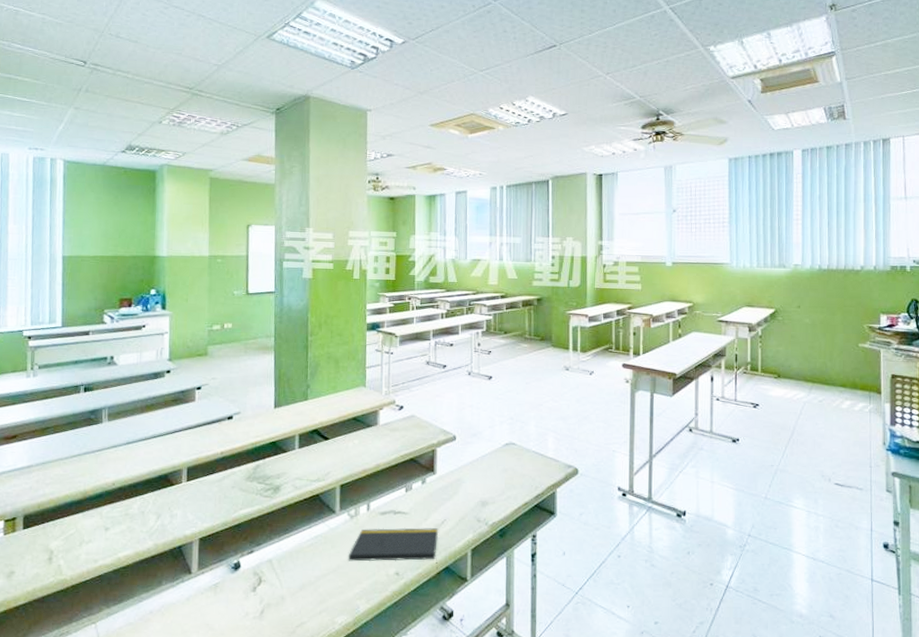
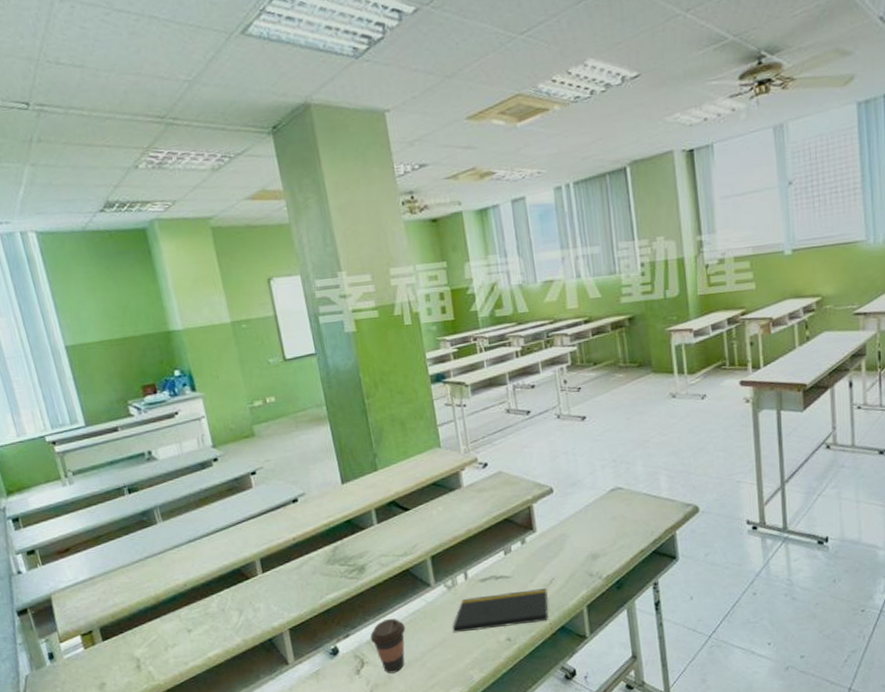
coffee cup: none [271,539,306,594] -> present [370,618,406,674]

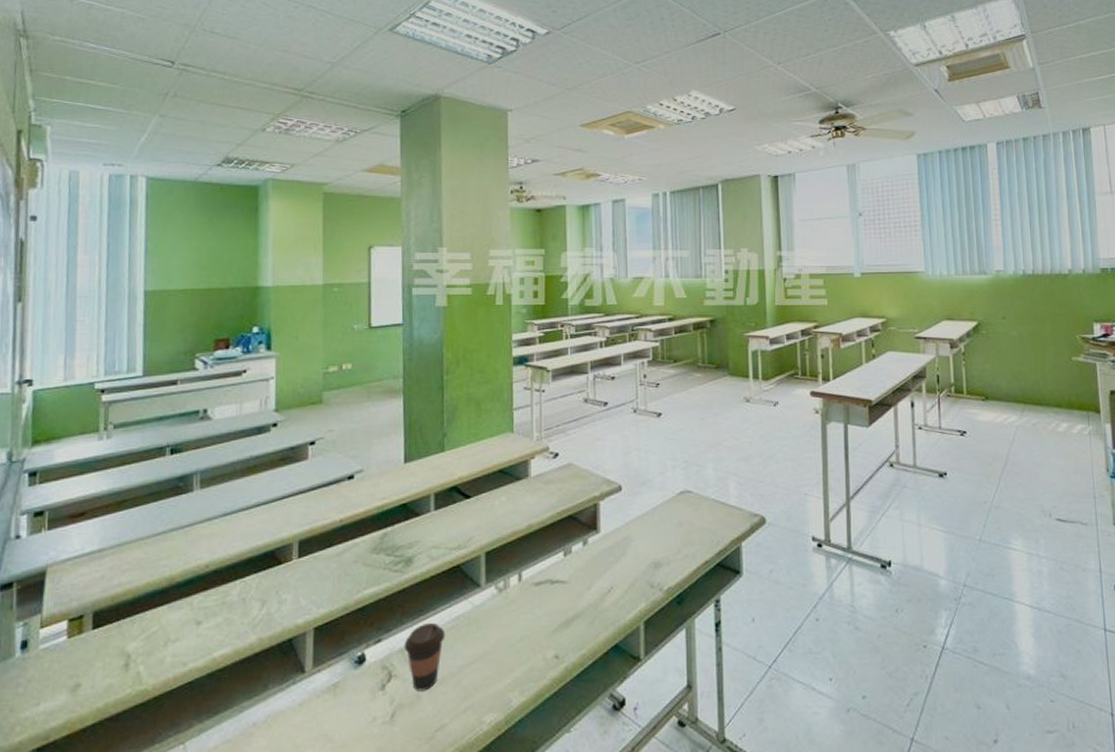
notepad: present [452,588,552,633] -> none [496,598,605,648]

